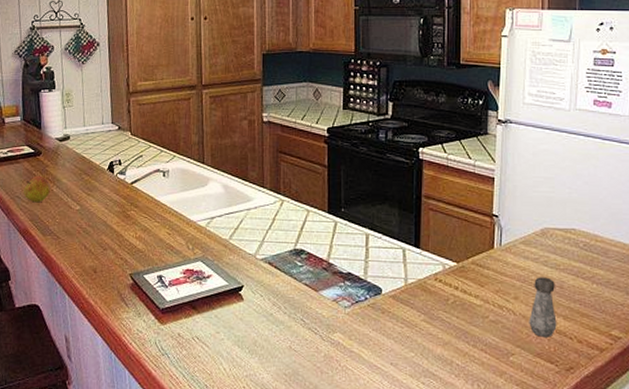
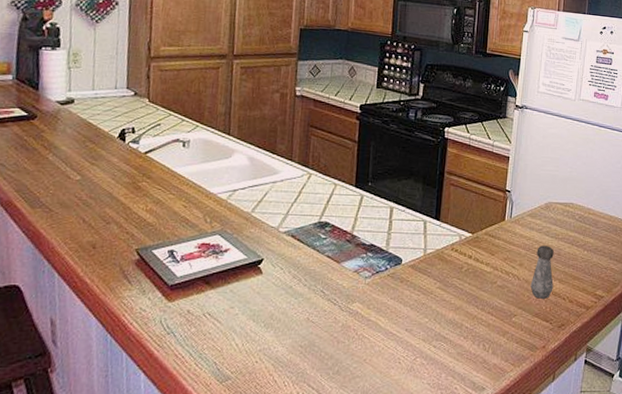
apple: present [23,175,51,203] -> none [9,141,46,172]

